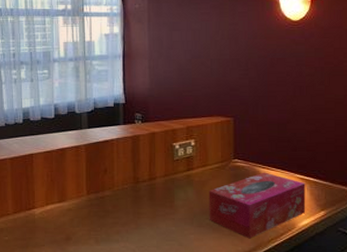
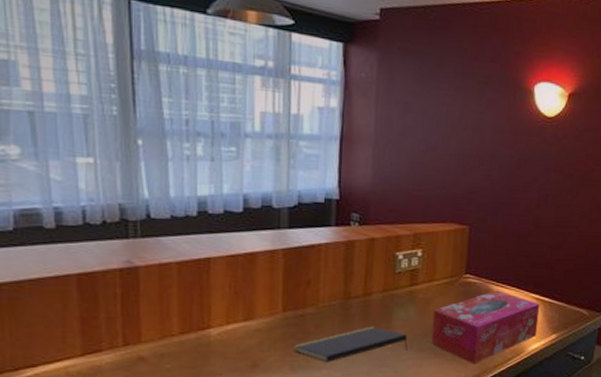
notepad: none [95,205,189,237] -> present [292,326,408,363]

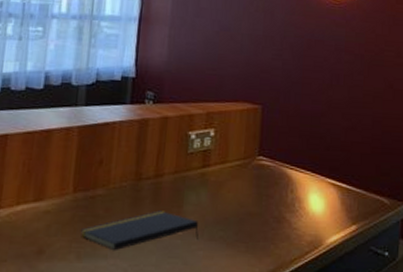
tissue box: present [431,290,540,364] -> none [223,174,337,258]

